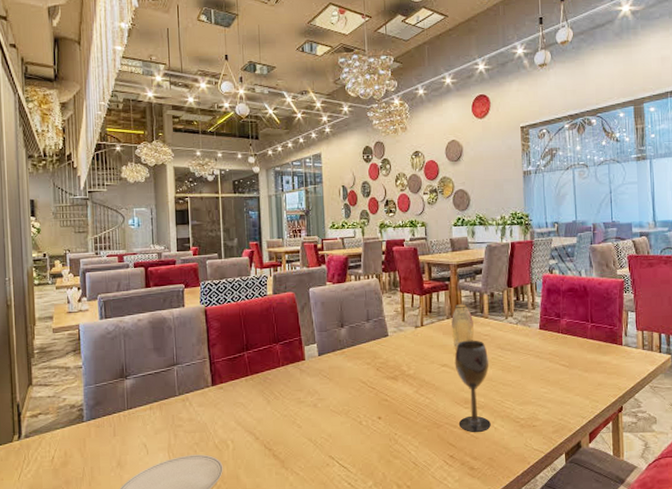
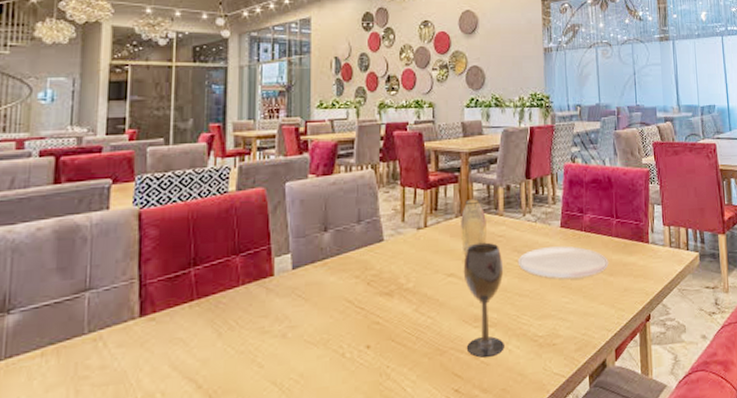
plate: none [501,345,584,374] -> present [517,246,609,280]

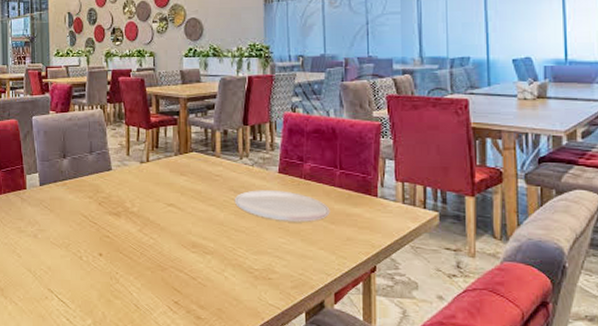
vase: present [461,199,487,257] -> none [180,141,204,191]
wine glass: present [463,242,504,358] -> none [182,179,221,280]

